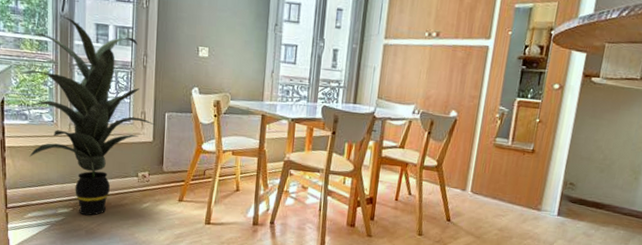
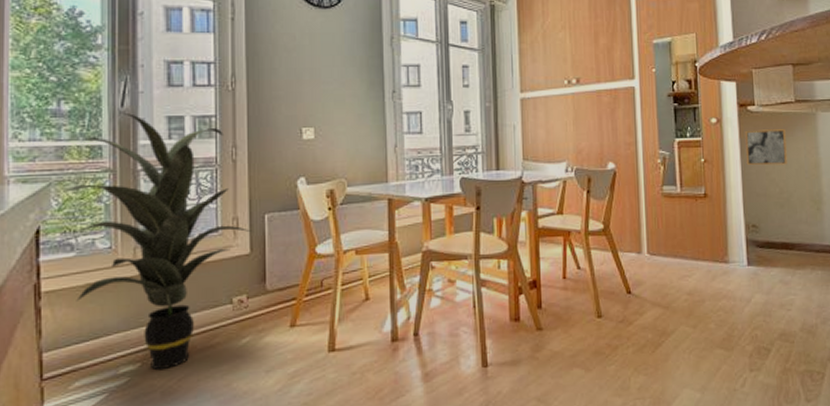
wall art: none [578,99,624,136] -> present [745,129,787,166]

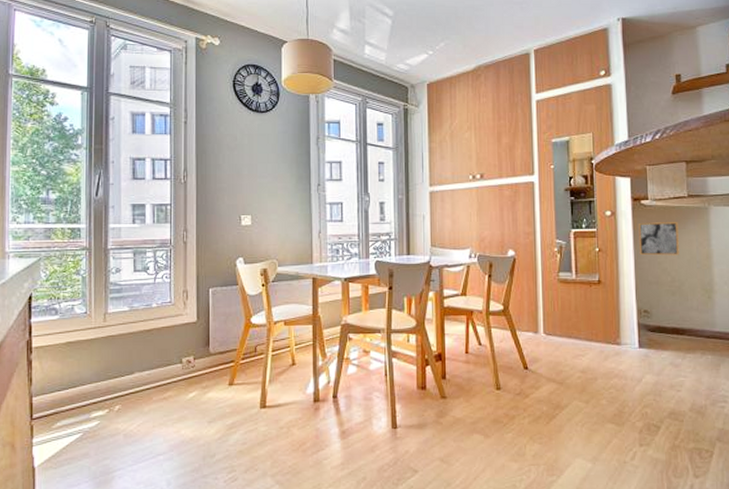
indoor plant: present [66,112,253,371] -> none [53,200,199,417]

